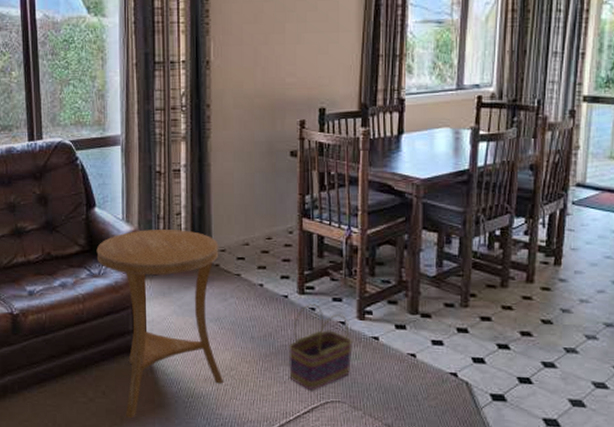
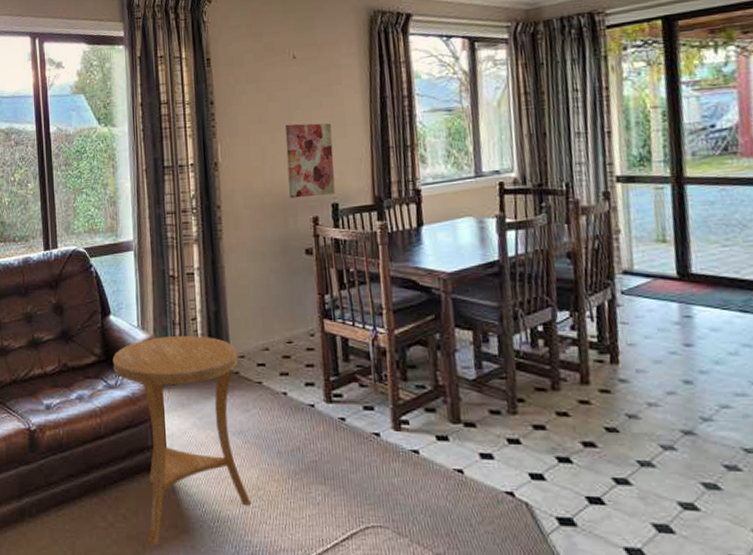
wall art: none [278,26,325,101] -> present [285,123,335,198]
basket: present [289,304,353,390] -> none [320,413,391,512]

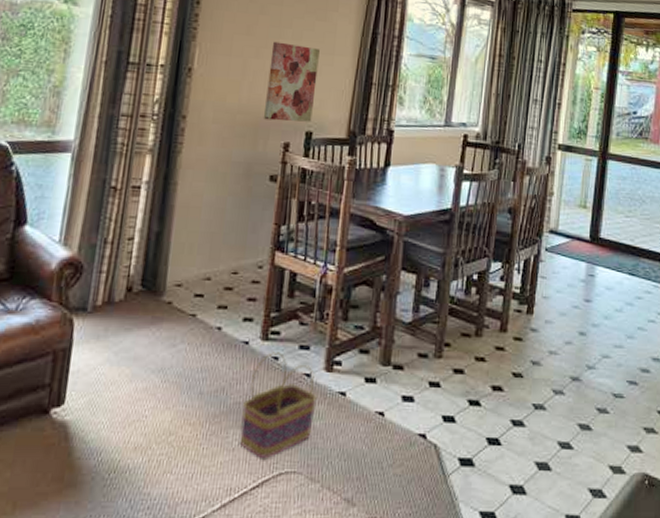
side table: present [112,336,251,545] -> none [16,256,175,503]
basket: none [320,413,391,512] -> present [240,352,317,458]

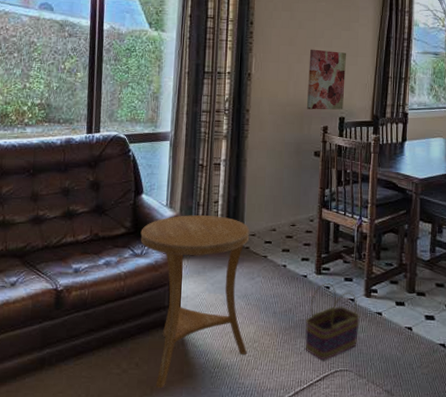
side table: none [16,256,175,503] -> present [140,215,250,388]

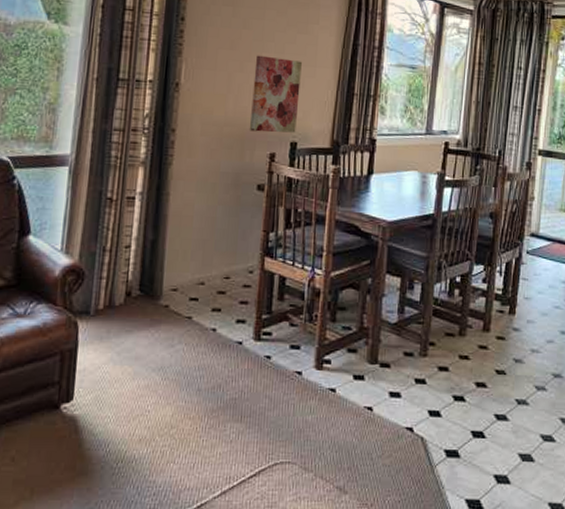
side table: present [140,215,250,388] -> none [24,263,171,489]
basket: present [305,283,360,360] -> none [237,351,308,449]

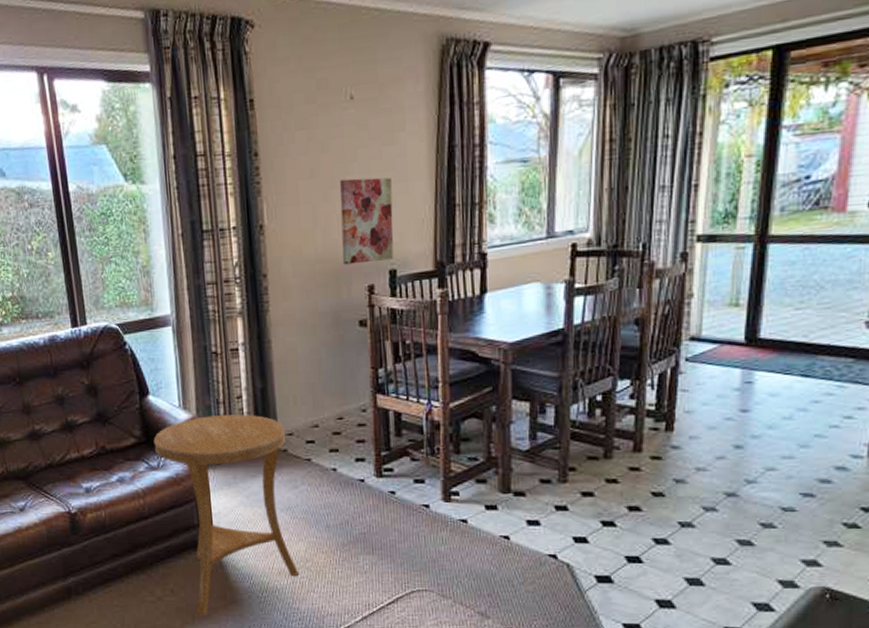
side table: none [24,263,171,489] -> present [153,414,299,615]

